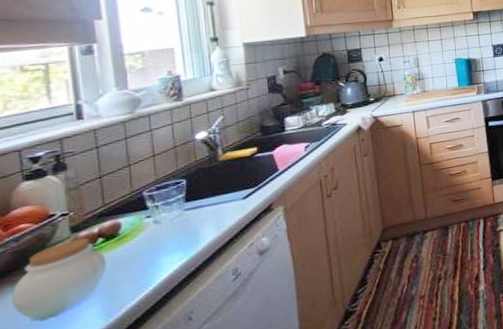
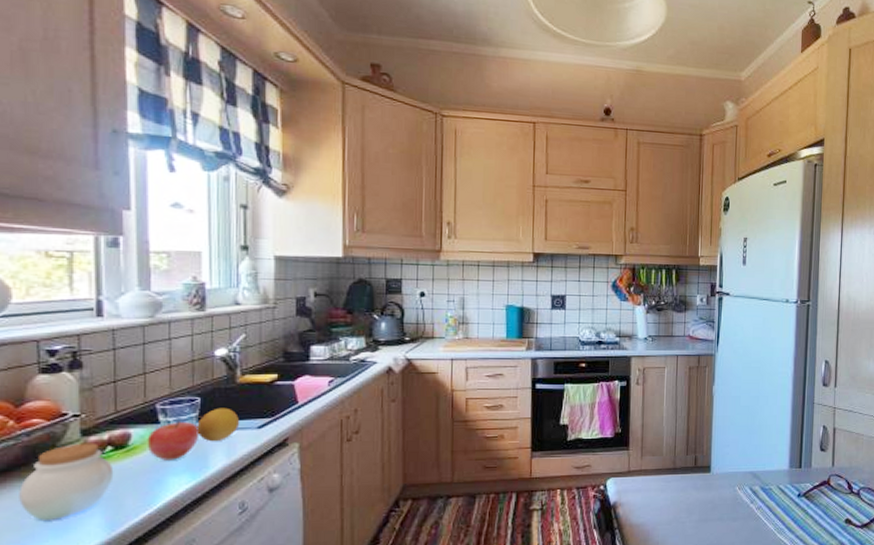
fruit: none [137,203,188,243] -> present [147,421,200,460]
fruit: none [184,184,226,219] -> present [197,407,240,442]

